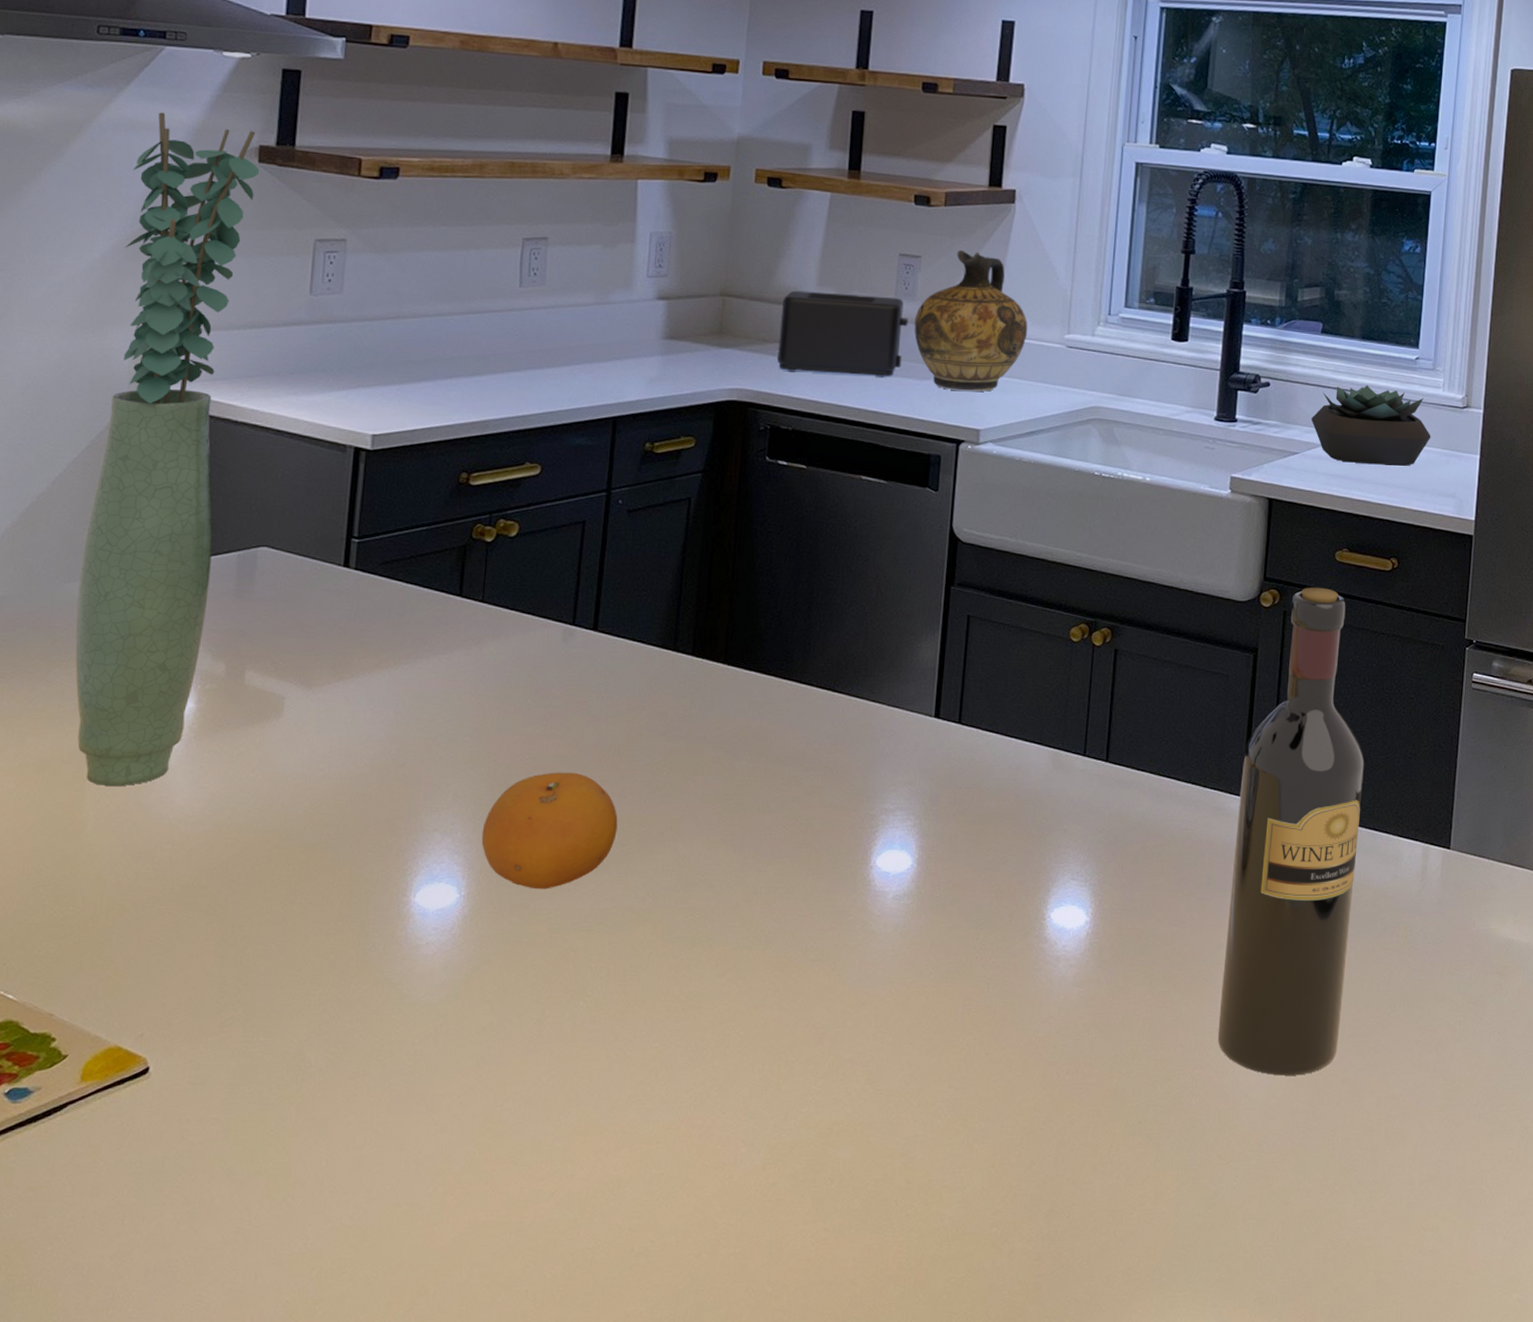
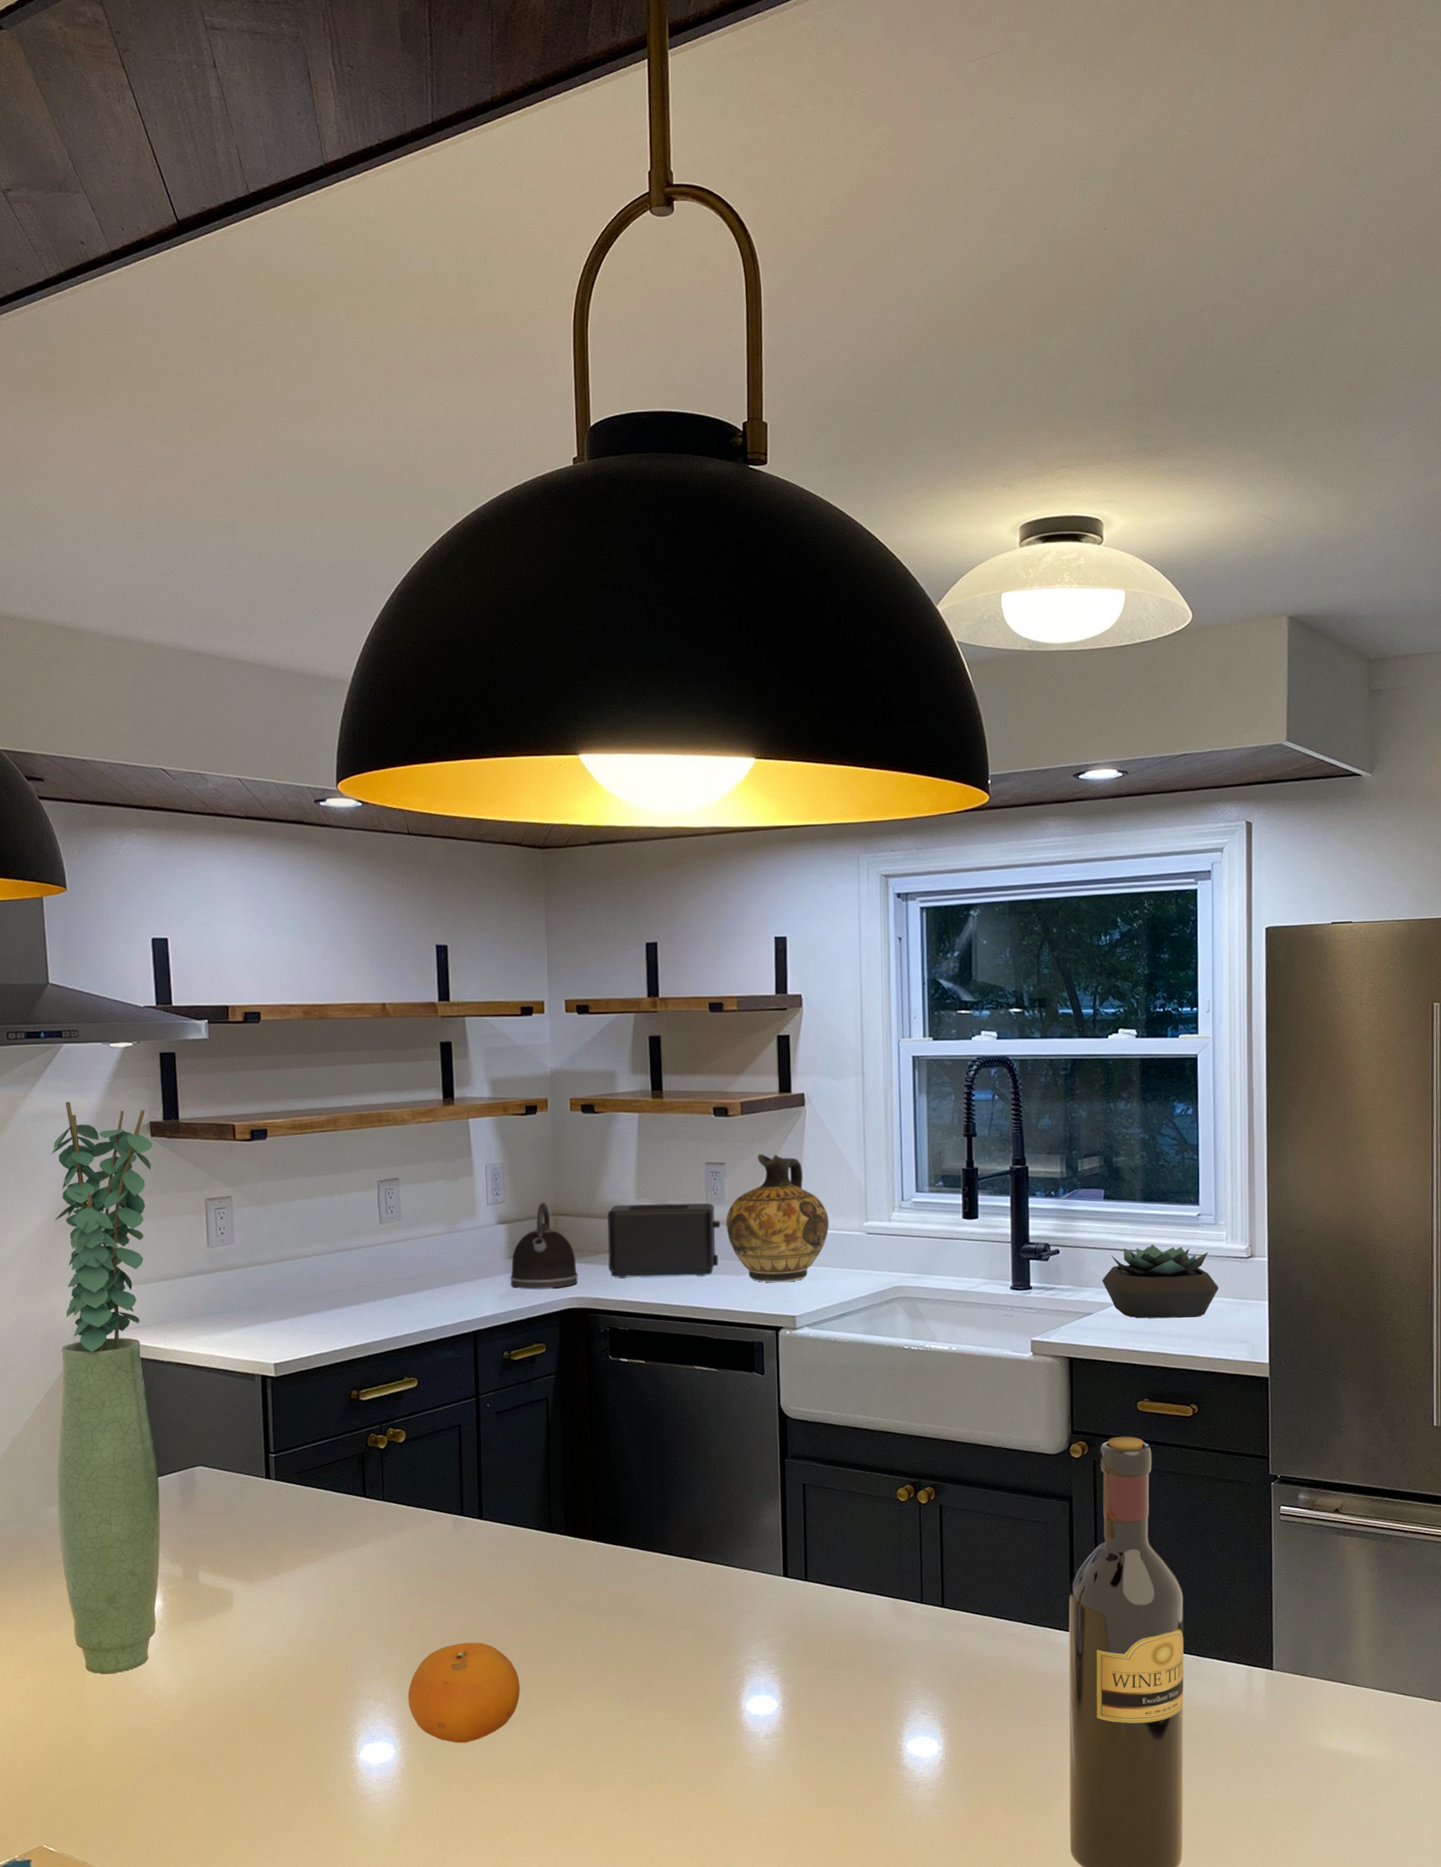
kettle: none [662,280,742,377] -> present [509,1202,579,1290]

